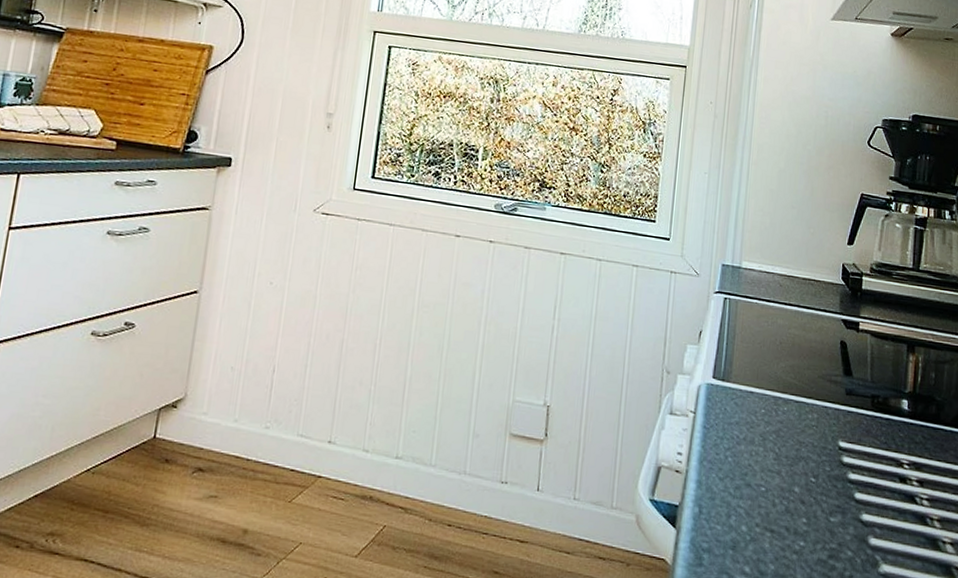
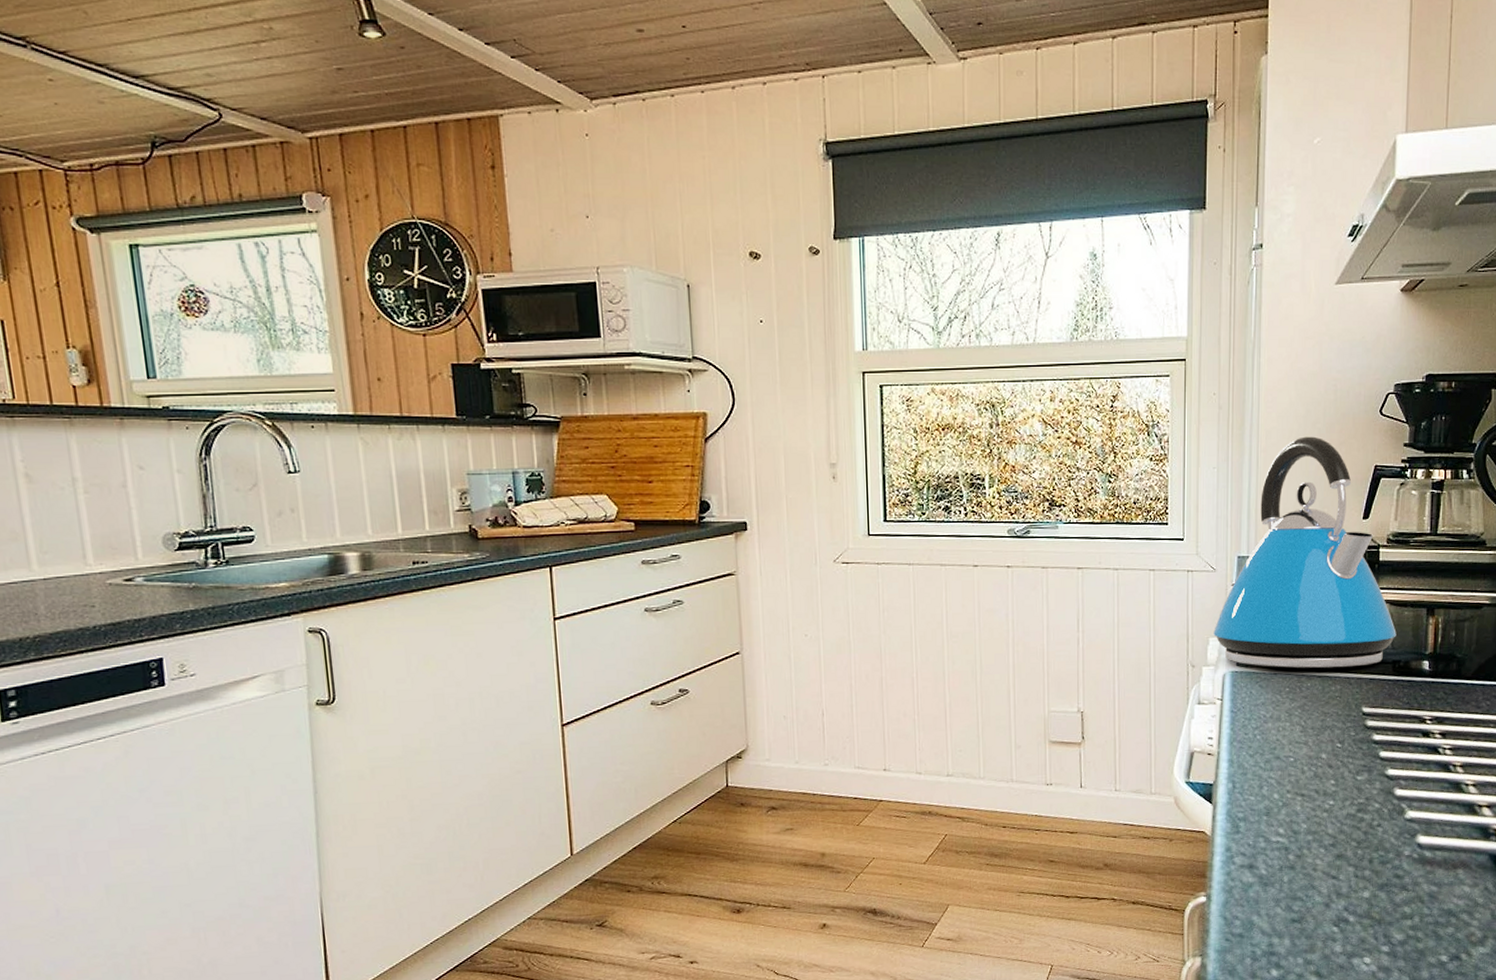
kettle: none [692,156,876,397] -> present [1213,436,1397,669]

